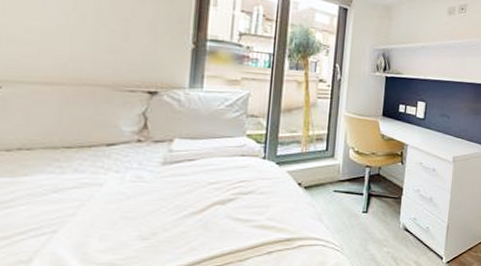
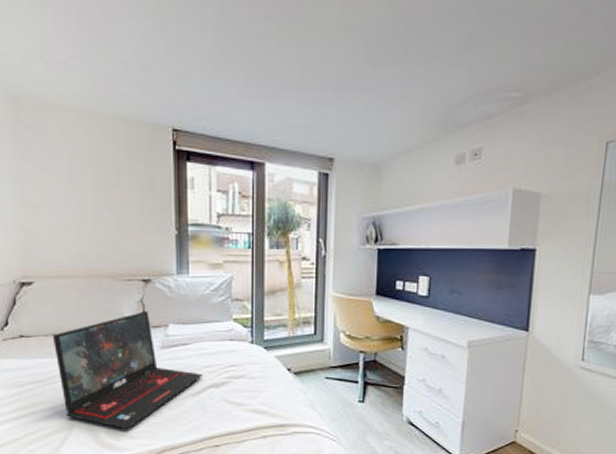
laptop: none [17,124,208,258] -> present [52,310,202,430]

